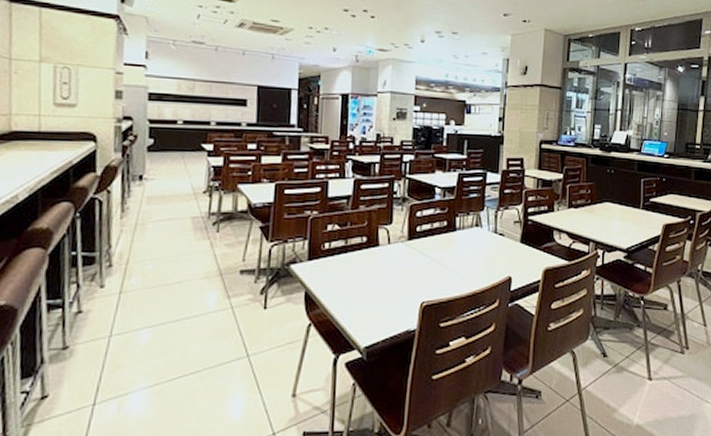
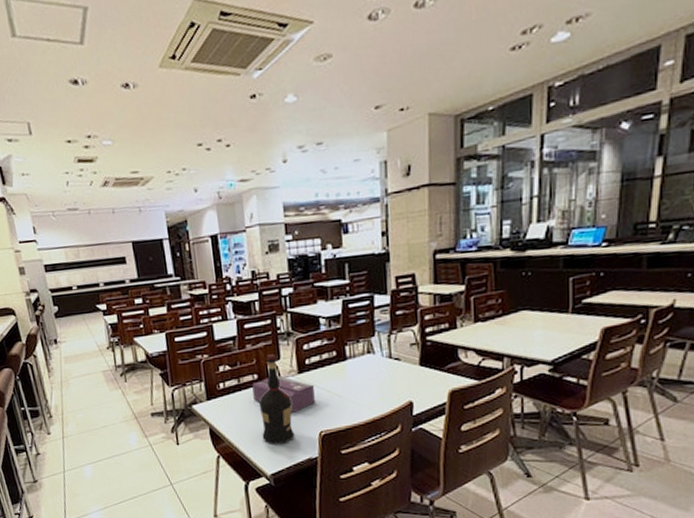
tissue box: none [359,240,423,281] -> present [252,375,315,414]
liquor: none [361,218,397,313] -> present [259,354,295,444]

